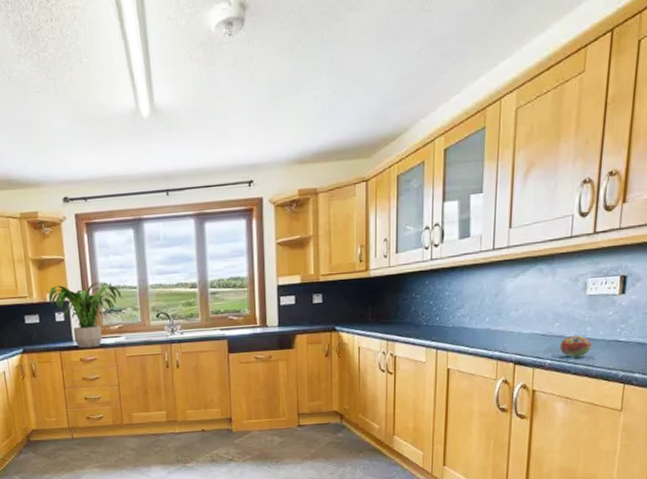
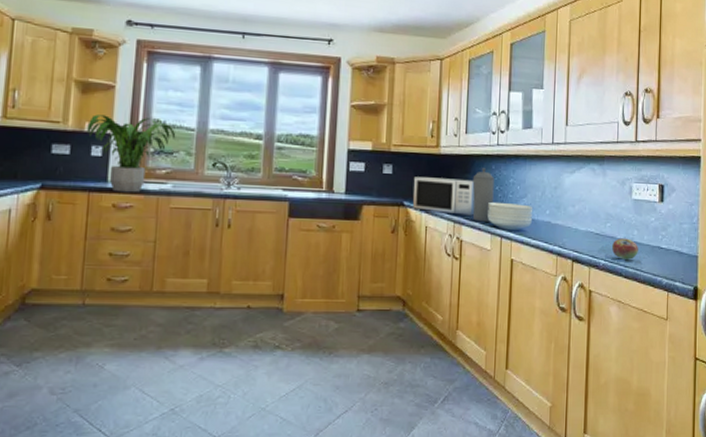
microwave: none [344,298,408,333] -> present [413,177,475,216]
canister: none [405,284,428,337] -> present [472,168,494,222]
bowl: none [421,315,471,342] -> present [486,202,534,230]

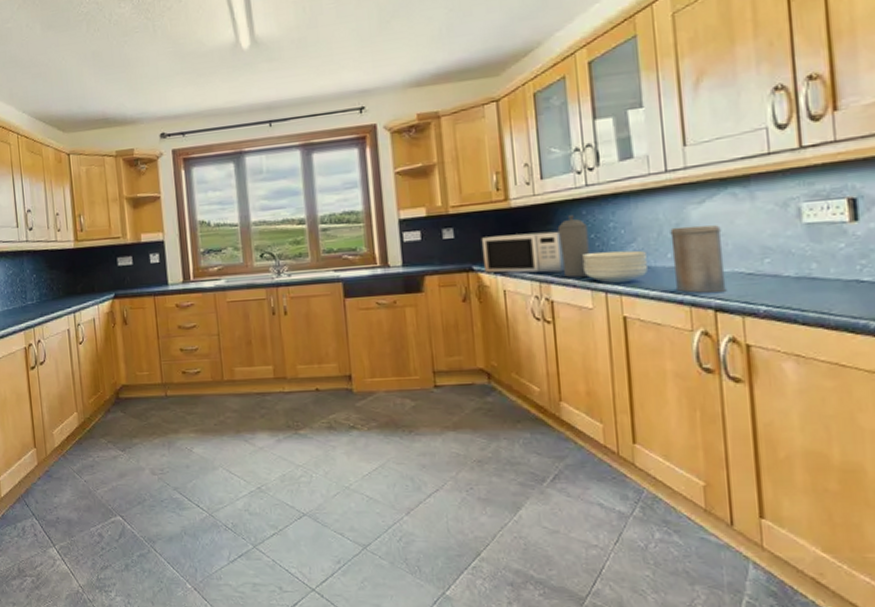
potted plant: present [86,114,176,193] -> none [142,221,222,293]
canister: none [548,189,583,247] -> present [670,225,727,294]
fruit: present [611,238,638,260] -> none [775,274,822,302]

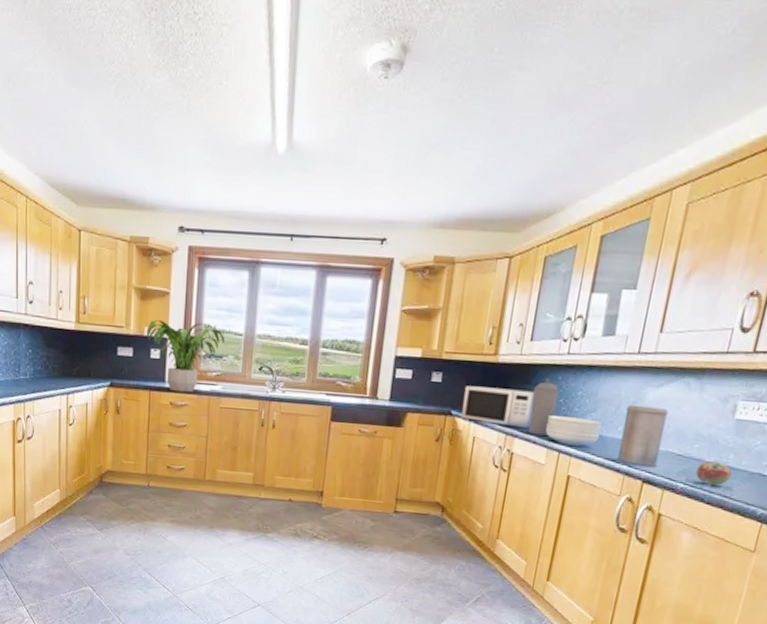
potted plant: none [142,221,222,293] -> present [146,320,225,393]
fruit: none [775,274,822,302] -> present [695,461,732,486]

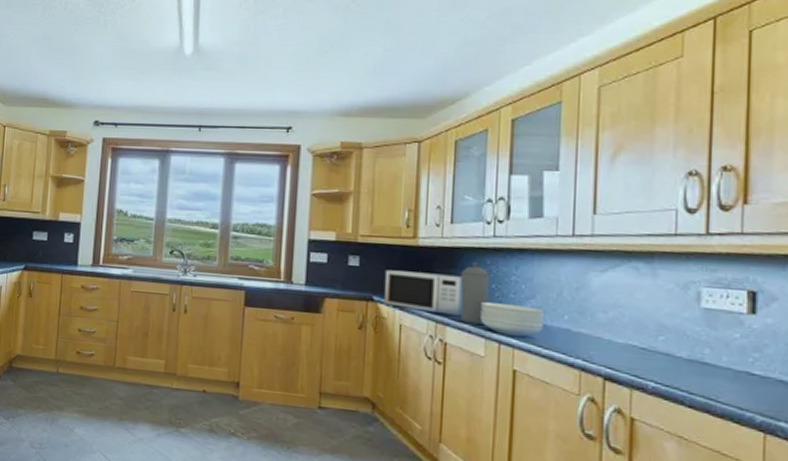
potted plant: present [146,320,225,393] -> none [60,206,137,276]
canister: present [616,404,669,468] -> none [567,291,620,363]
fruit: present [695,461,732,486] -> none [666,356,712,386]

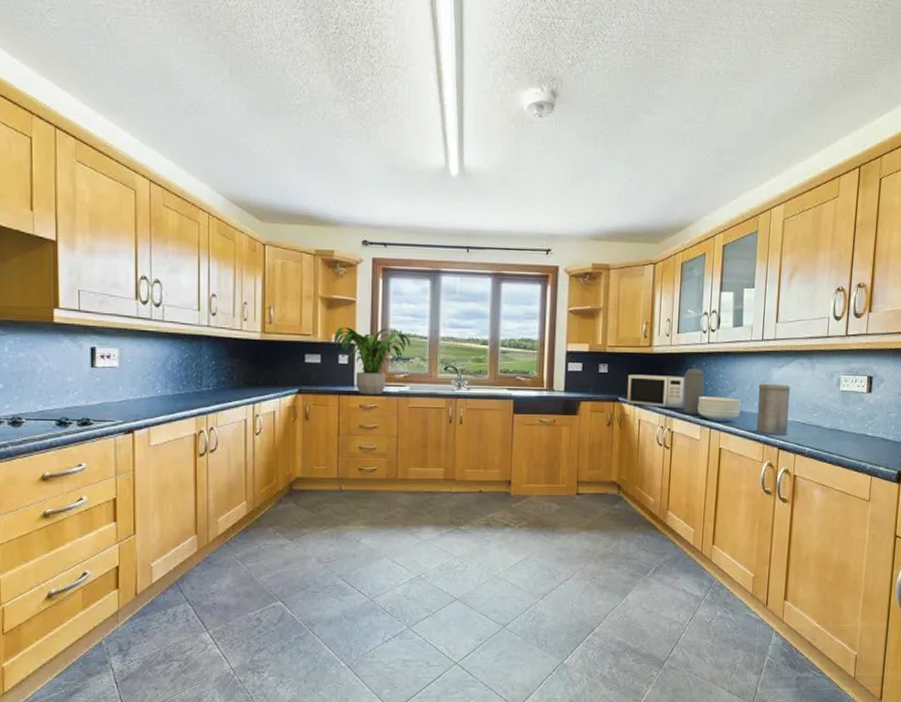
potted plant: none [60,206,137,276] -> present [334,327,411,395]
canister: none [567,291,620,363] -> present [756,383,791,436]

